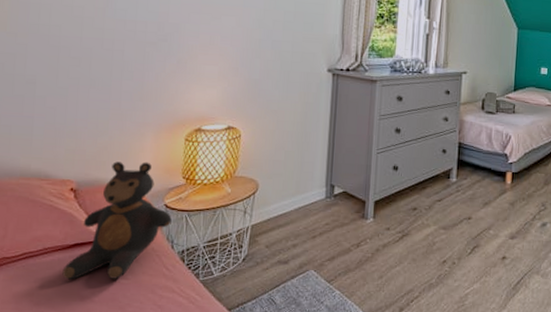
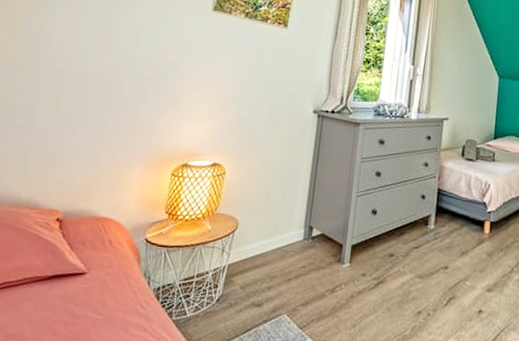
teddy bear: present [62,161,172,280] -> none [38,193,151,314]

